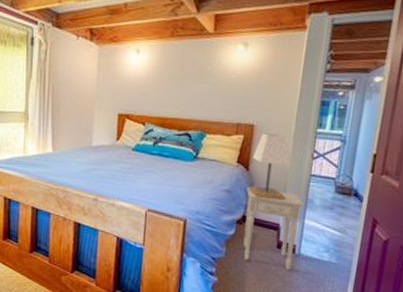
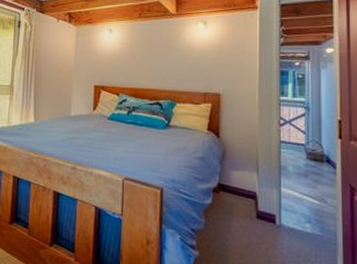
nightstand: present [243,186,305,271] -> none [220,153,279,244]
lamp: present [249,133,291,201] -> none [221,101,259,168]

